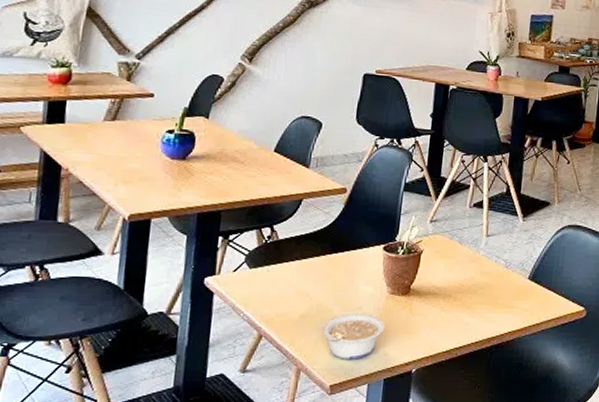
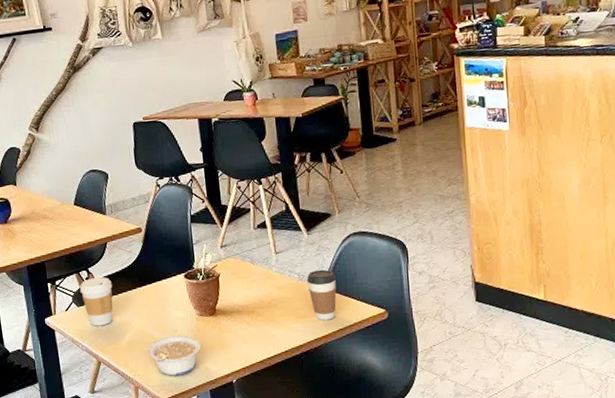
coffee cup: none [257,236,298,294] -> present [80,276,113,327]
coffee cup: none [512,259,543,313] -> present [306,269,337,320]

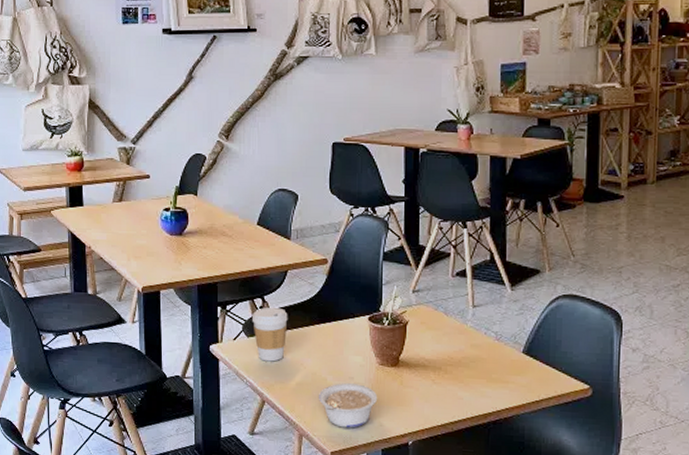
coffee cup: present [306,269,337,320] -> none [504,331,539,389]

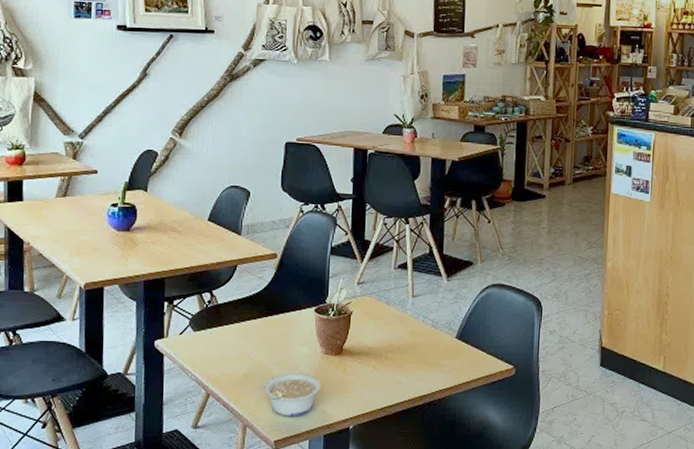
coffee cup: present [253,307,288,362] -> none [200,301,236,355]

